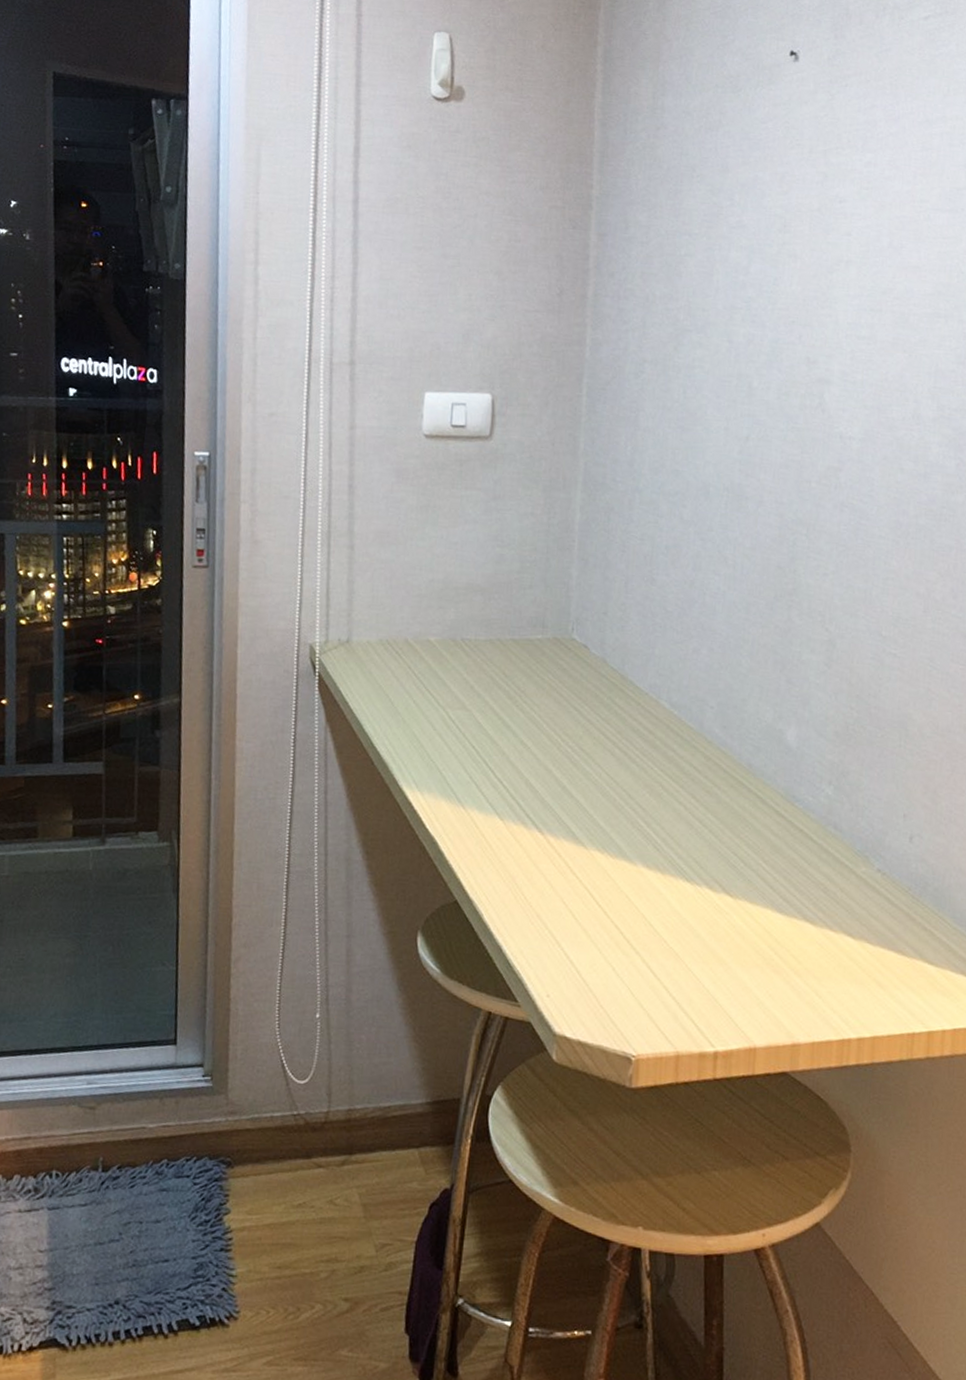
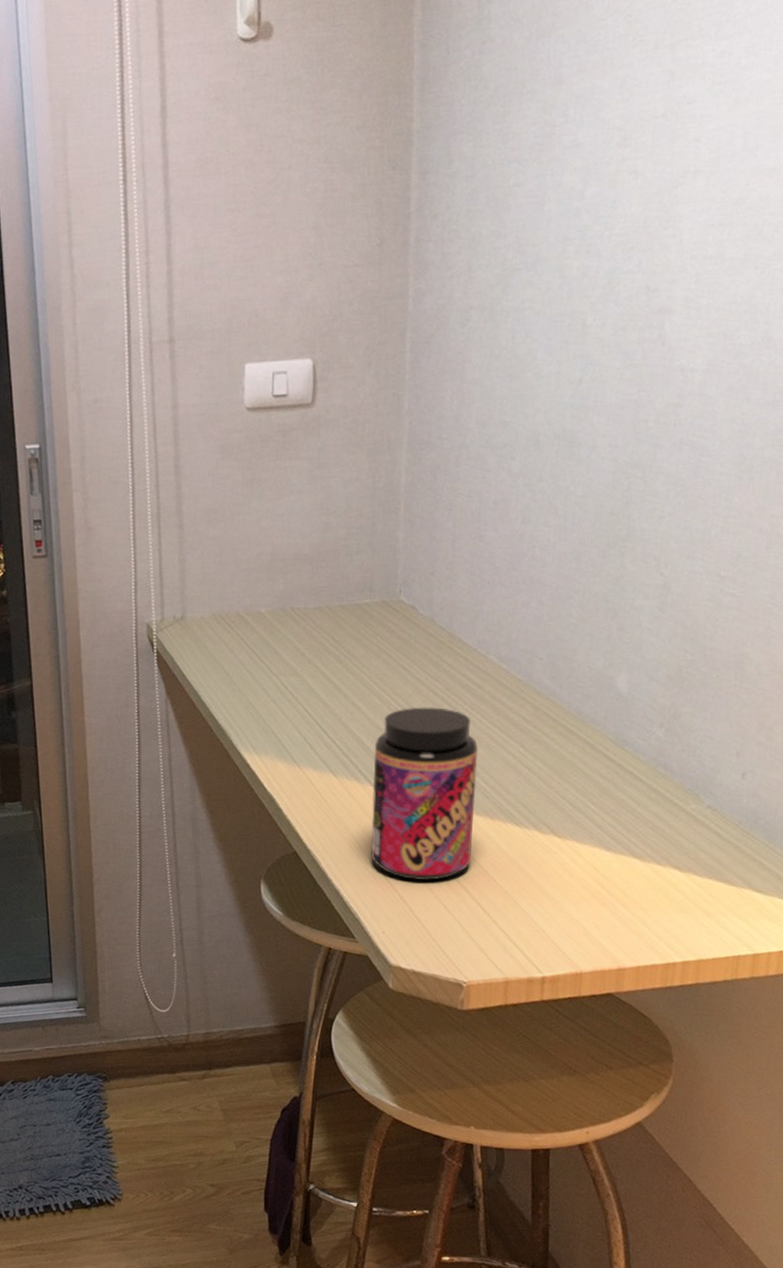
jar: none [536,750,650,939] -> present [370,707,479,881]

